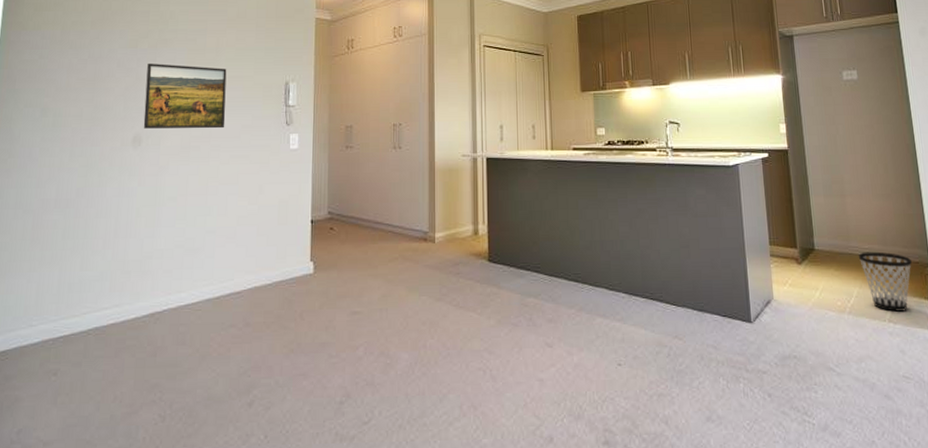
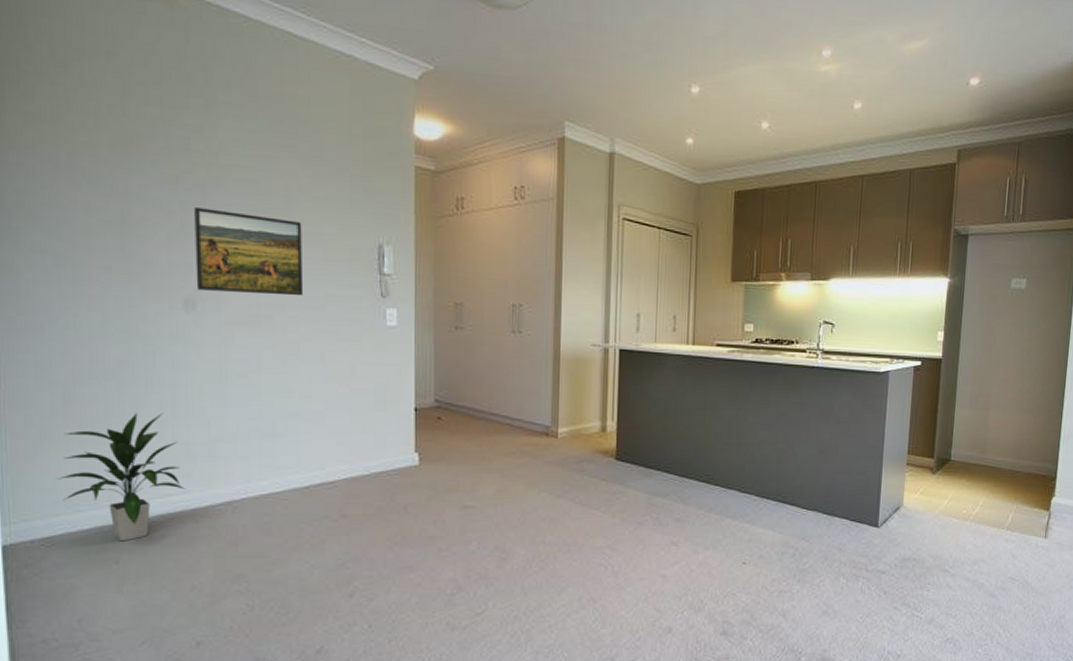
indoor plant: none [18,234,119,354] -> present [57,412,186,542]
wastebasket: present [858,251,912,312] -> none [990,464,1040,520]

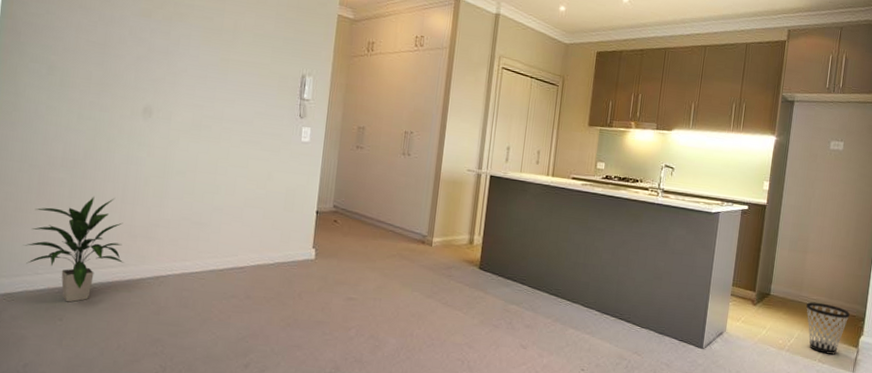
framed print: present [194,206,304,296] -> none [154,35,243,112]
wastebasket: none [990,464,1040,520] -> present [806,301,850,355]

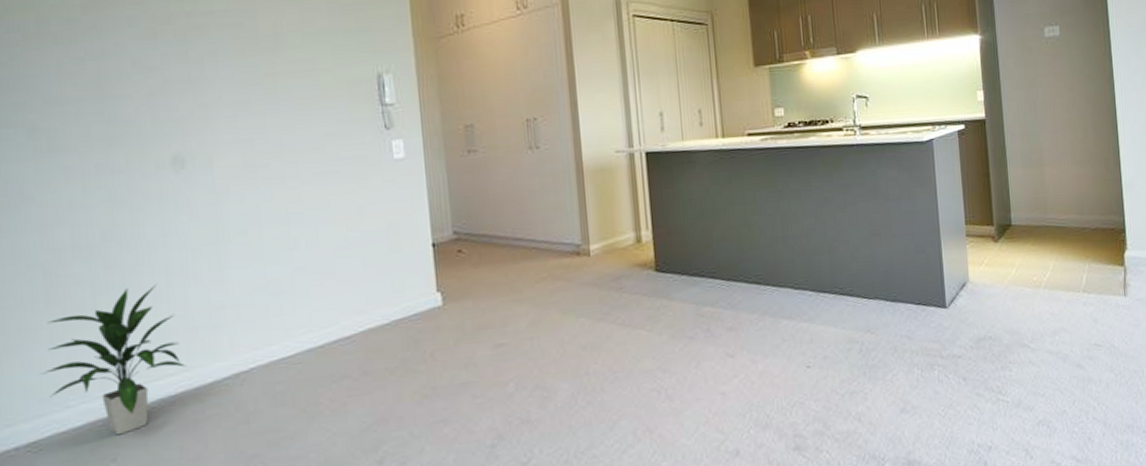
wastebasket: present [806,301,850,355] -> none [1055,221,1107,282]

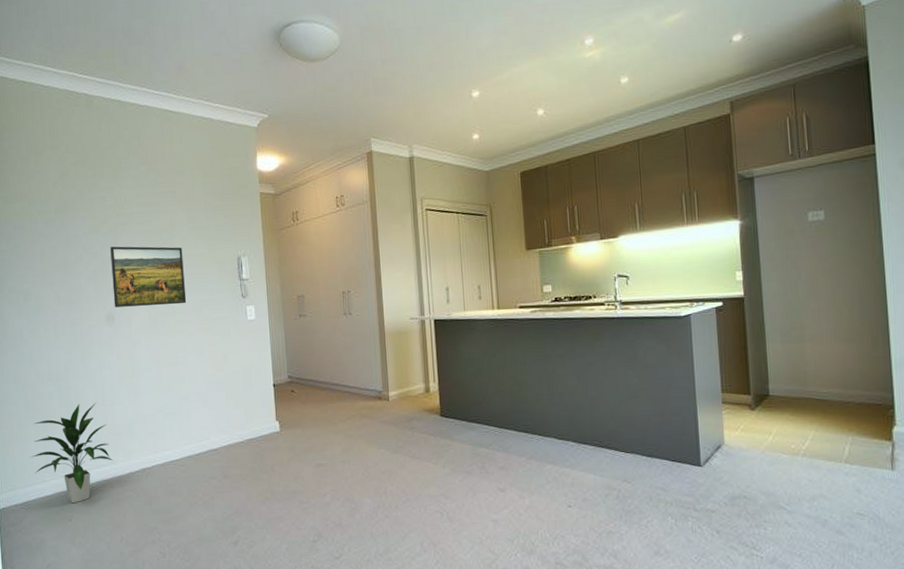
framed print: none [176,58,301,146] -> present [110,246,187,307]

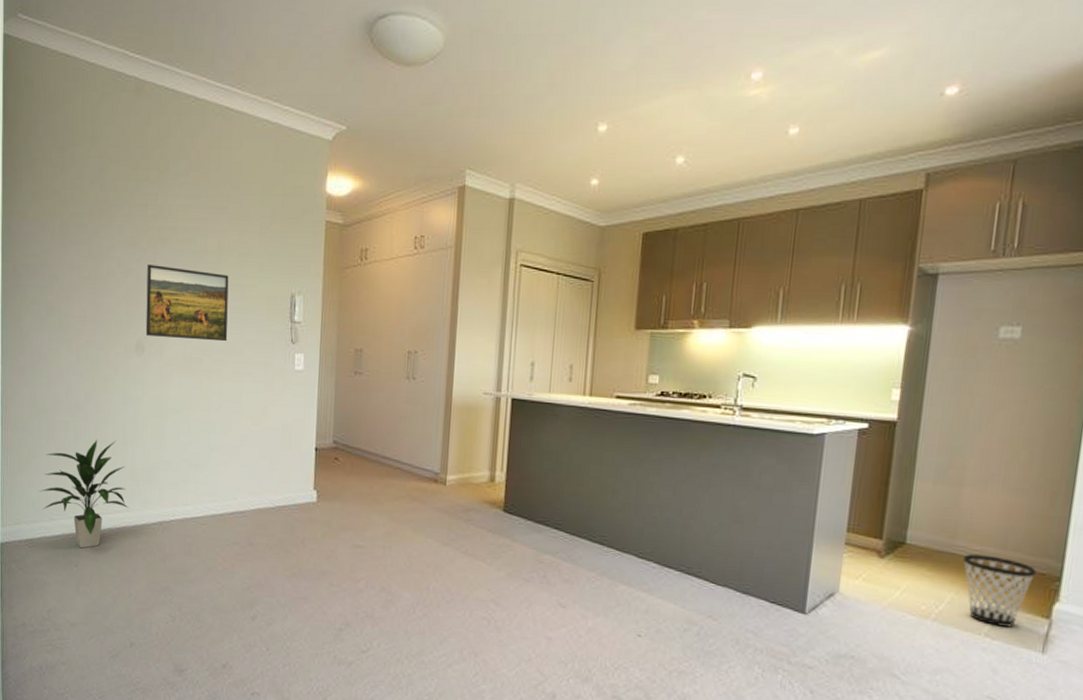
wastebasket: none [815,395,874,453] -> present [962,553,1036,628]

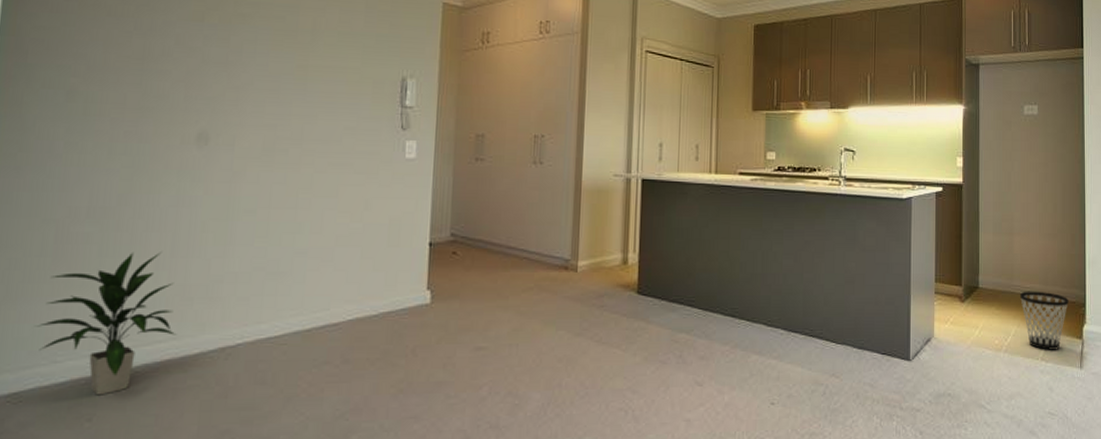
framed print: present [145,263,229,342] -> none [211,42,326,130]

